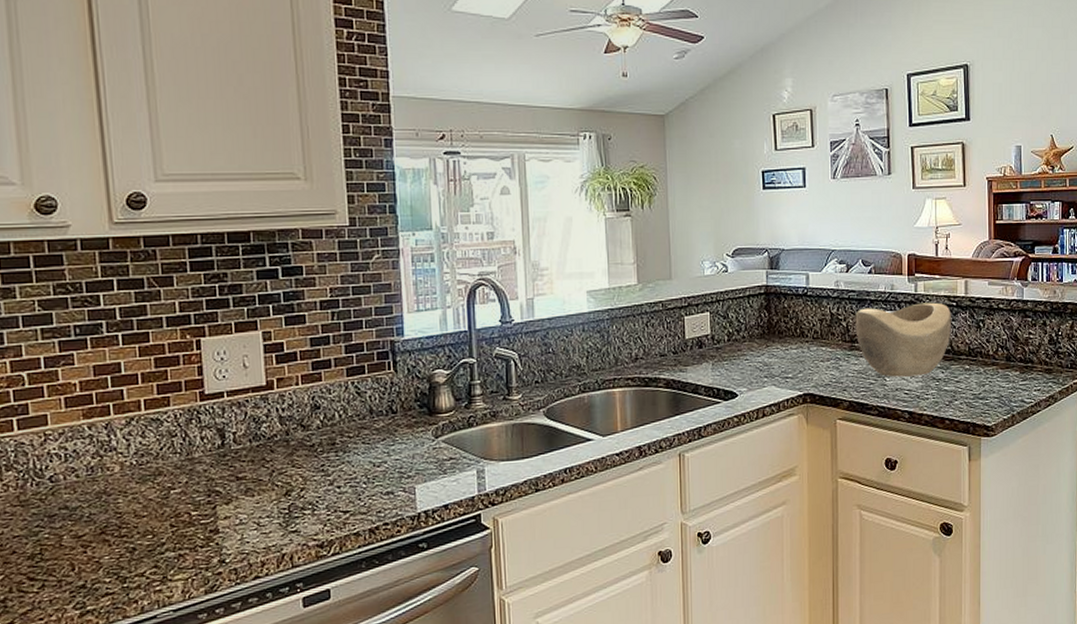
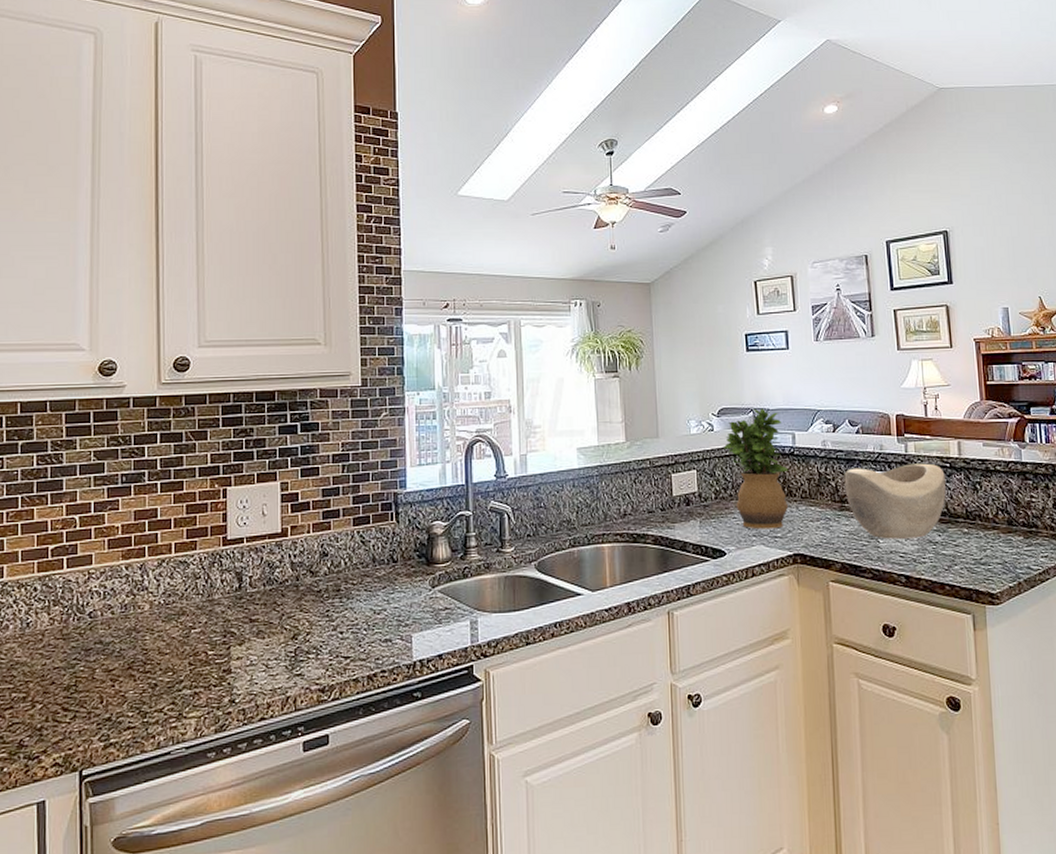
potted plant: none [738,248,802,371] -> present [724,408,789,529]

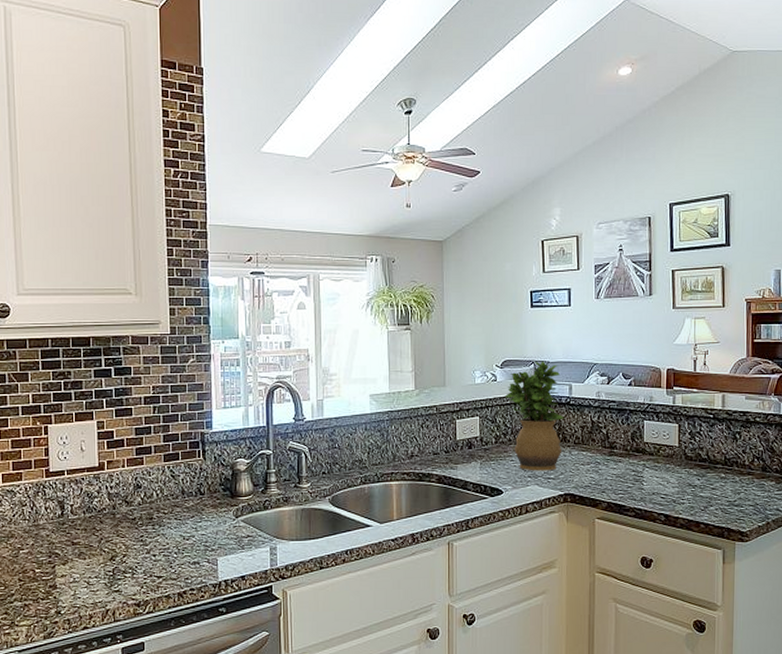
decorative bowl: present [844,463,946,539] -> none [615,414,708,482]

